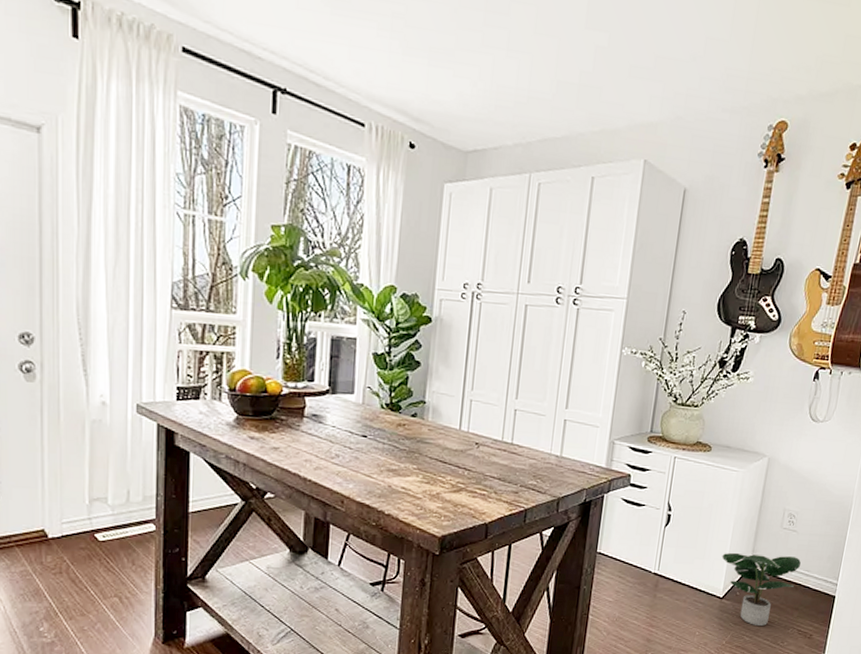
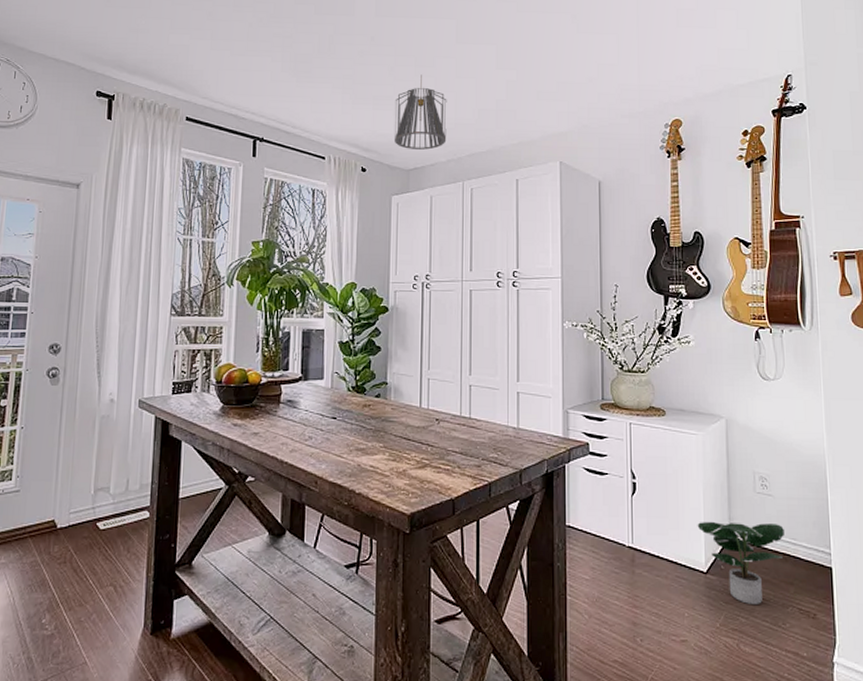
pendant light: none [451,24,521,128] -> present [394,75,447,150]

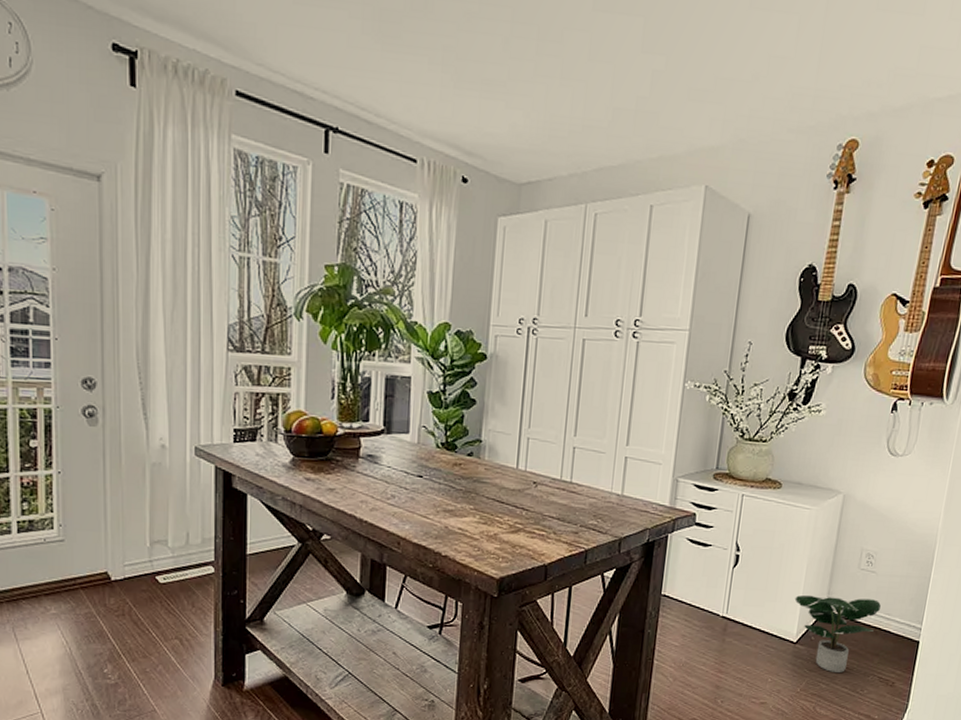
pendant light: present [394,75,447,150] -> none [504,53,575,159]

